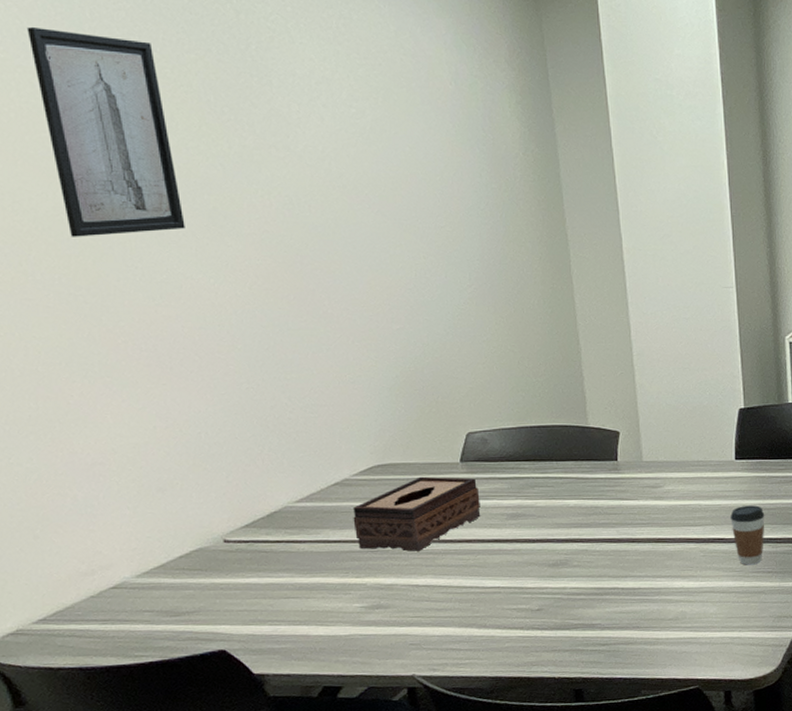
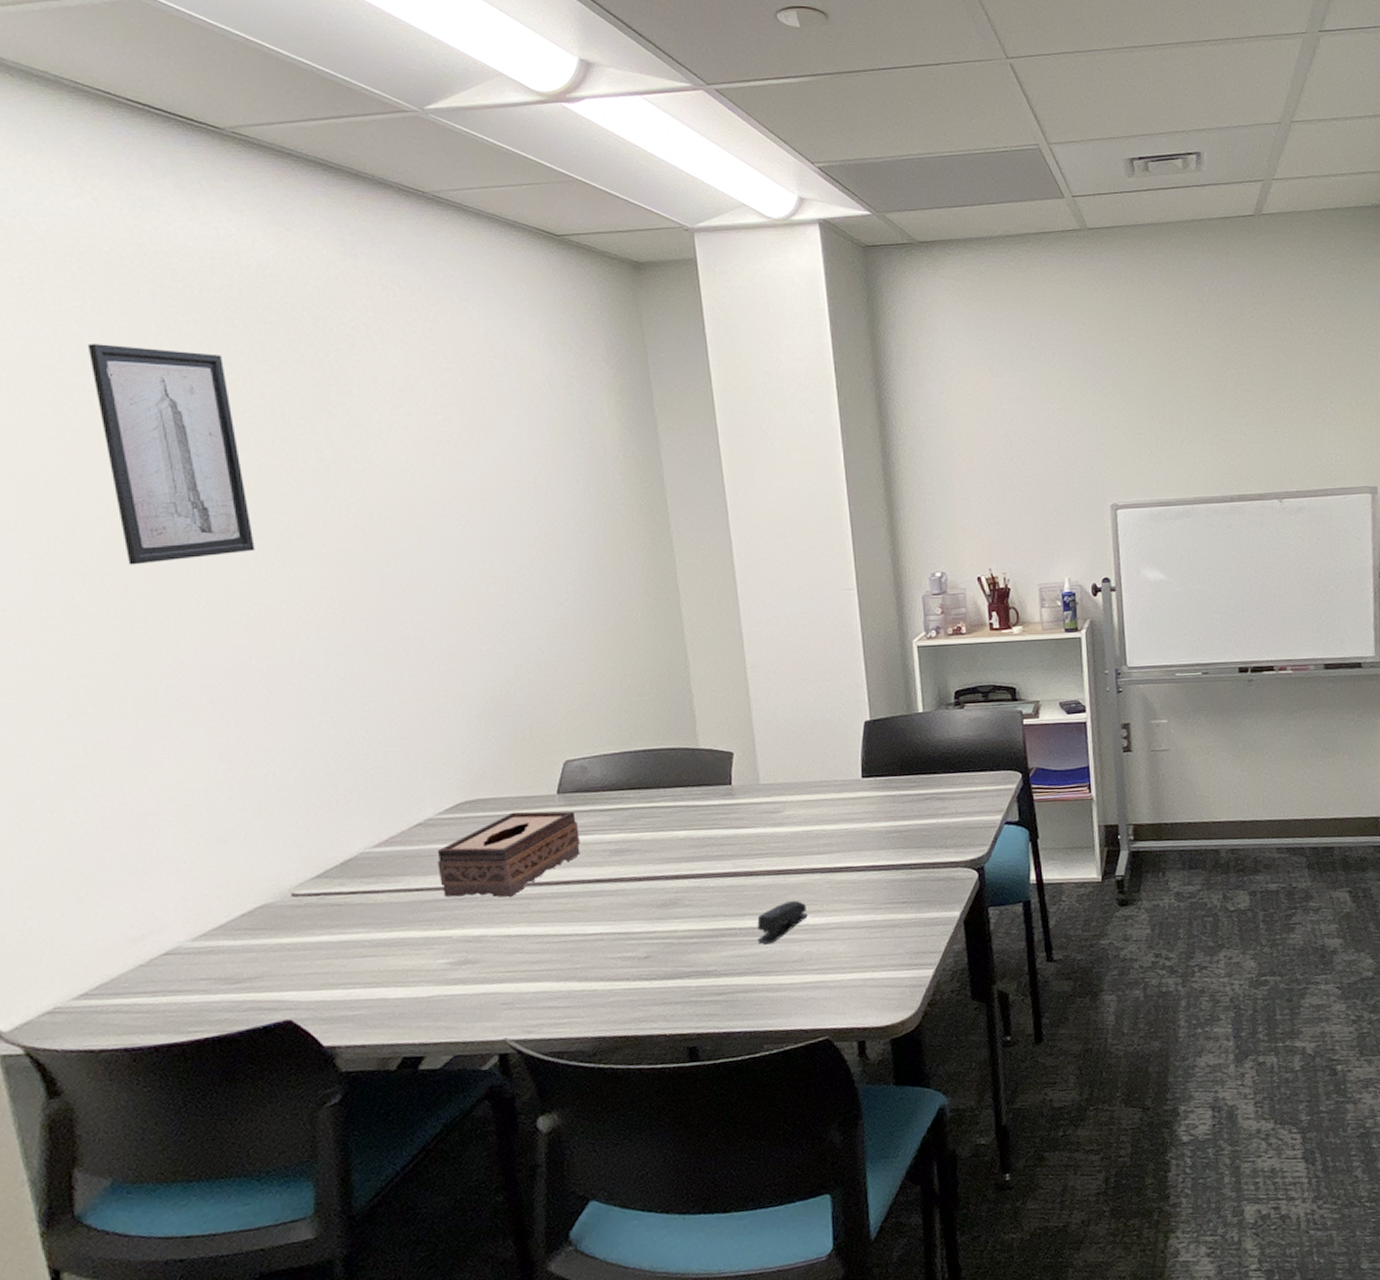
stapler: none [637,565,683,604] -> present [757,900,808,945]
coffee cup: present [730,505,765,565] -> none [858,828,898,896]

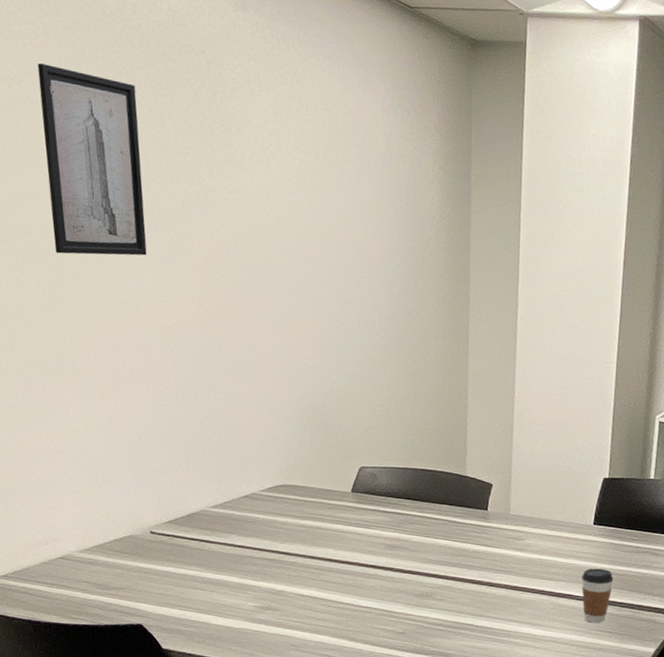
tissue box: present [437,811,580,897] -> none [256,500,364,565]
stapler: present [757,900,808,945] -> none [488,612,532,643]
coffee cup: none [858,828,898,896] -> present [581,568,614,624]

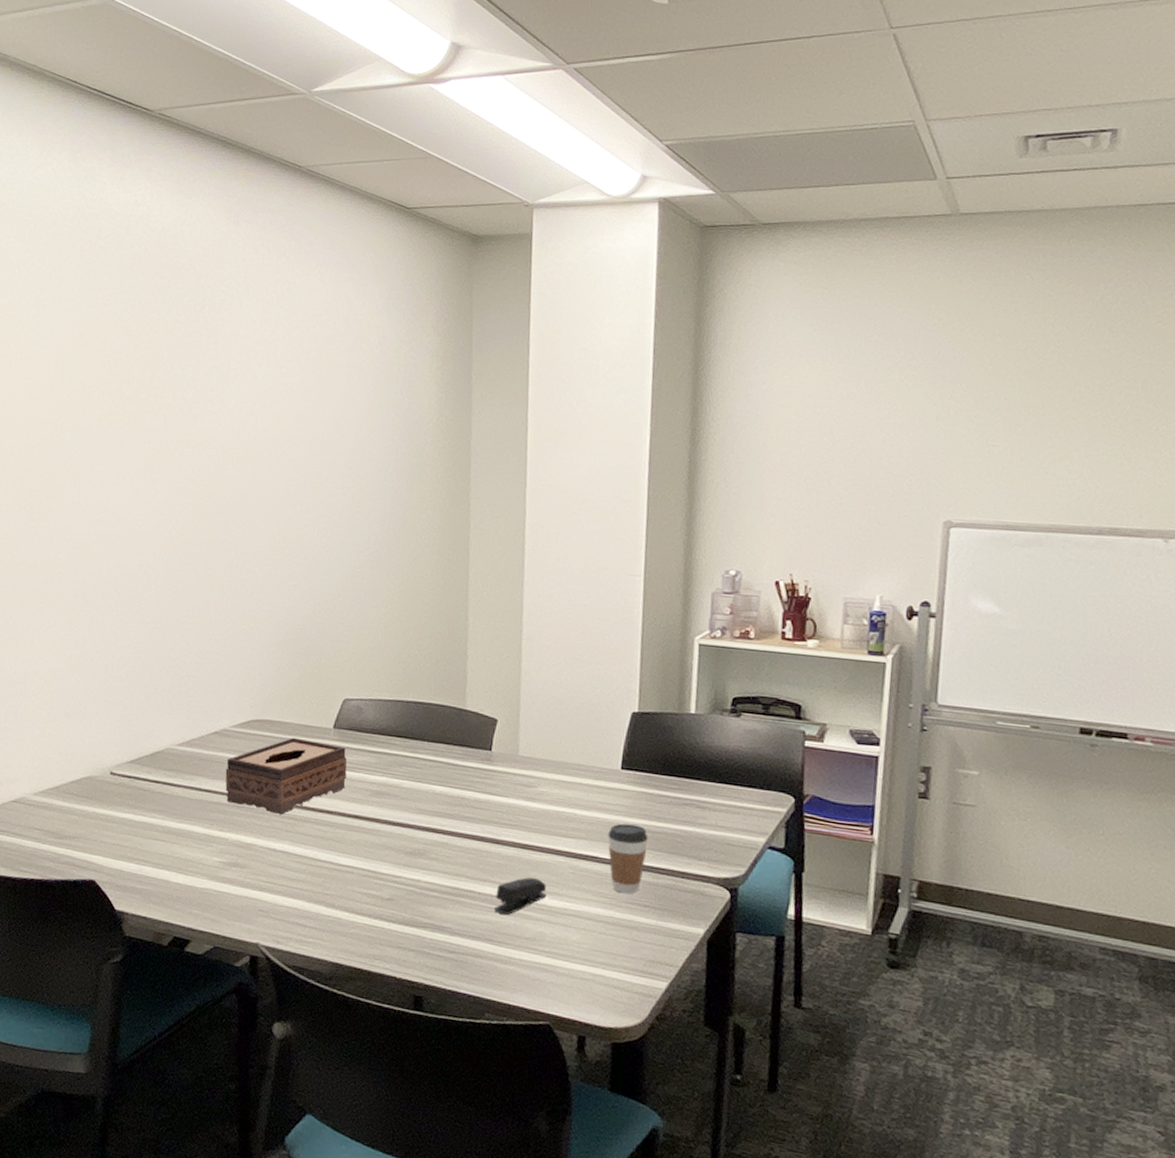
wall art: present [37,63,147,256] -> none [31,289,126,475]
tissue box: none [256,500,364,565] -> present [225,737,347,814]
stapler: none [488,612,532,643] -> present [493,877,547,915]

